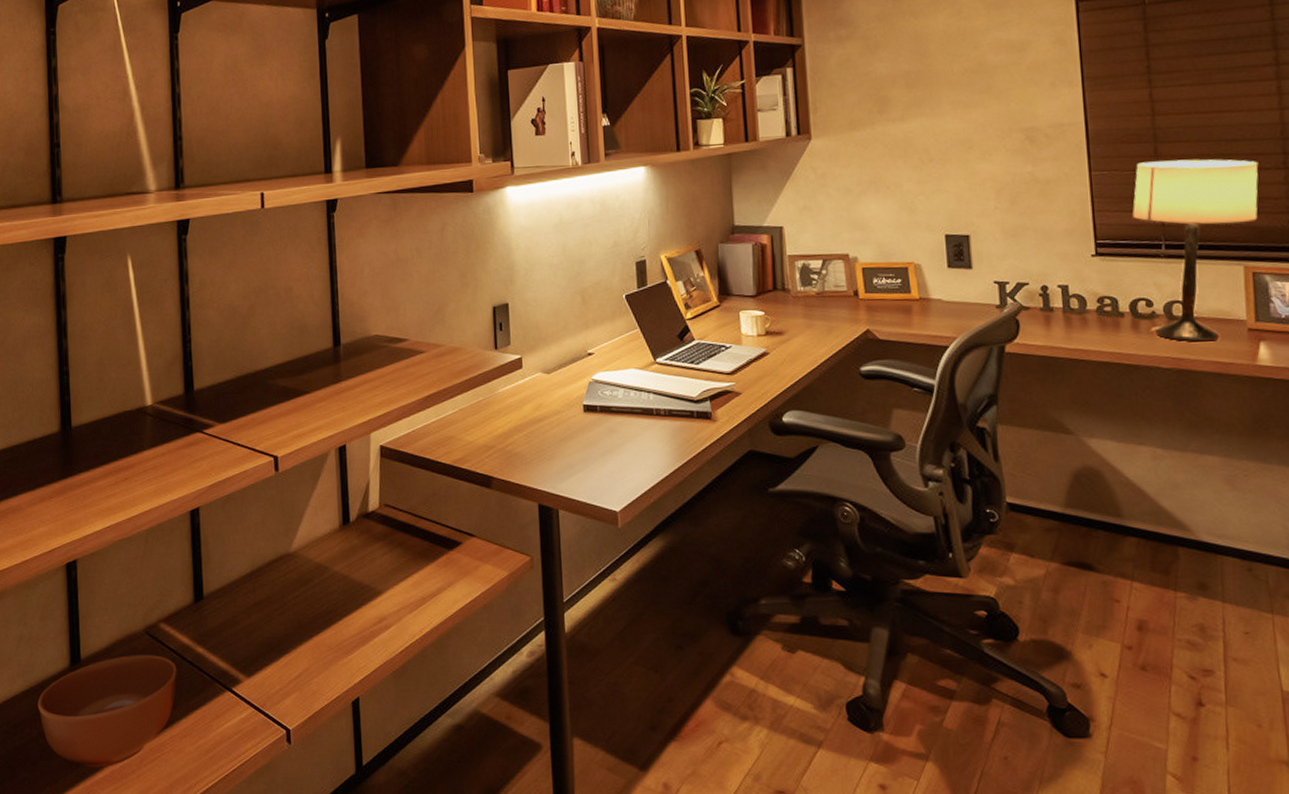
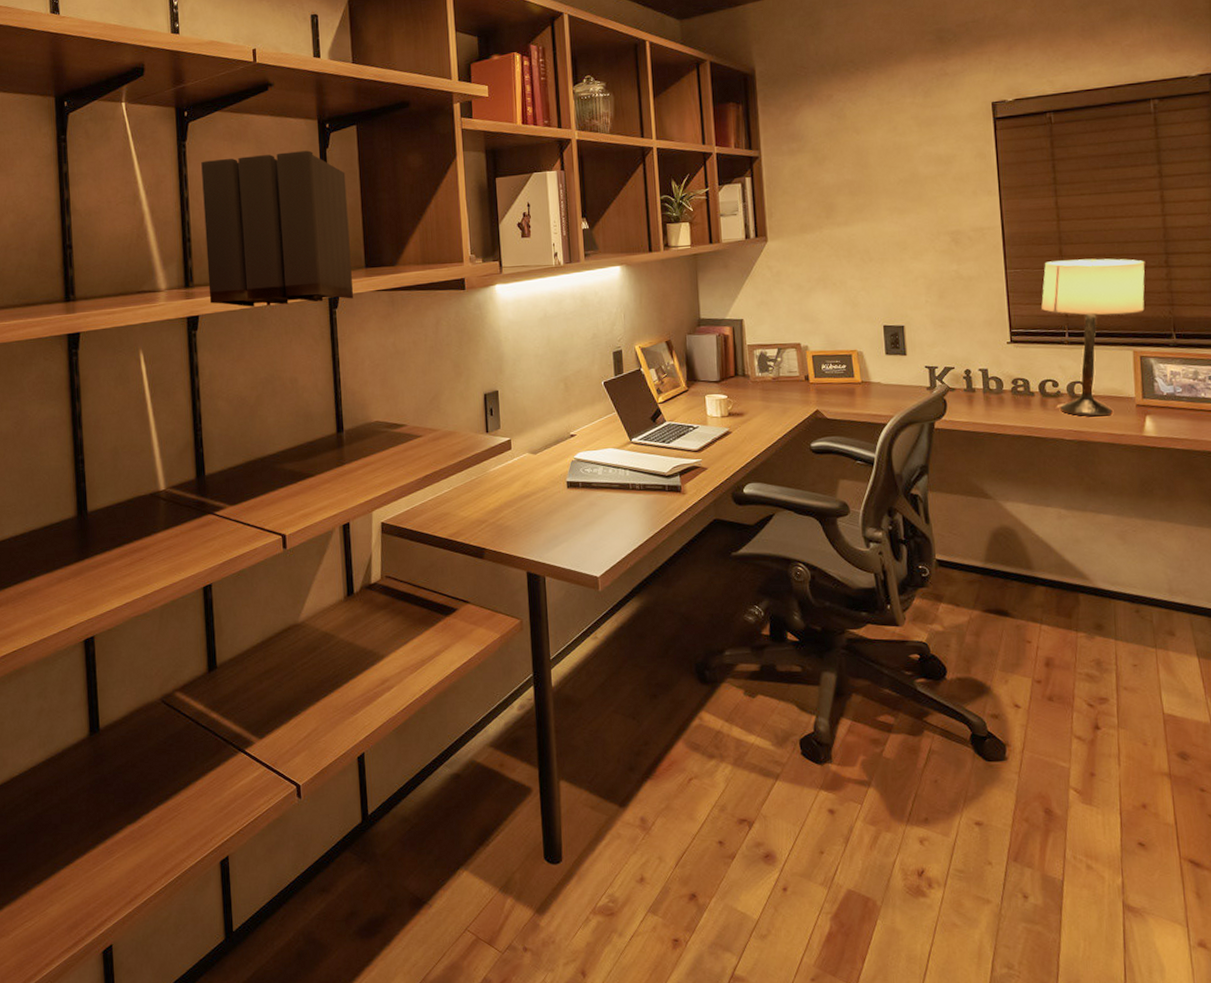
bowl: present [37,655,177,768] -> none [58,722,193,829]
books: none [194,42,352,210] -> present [201,150,353,307]

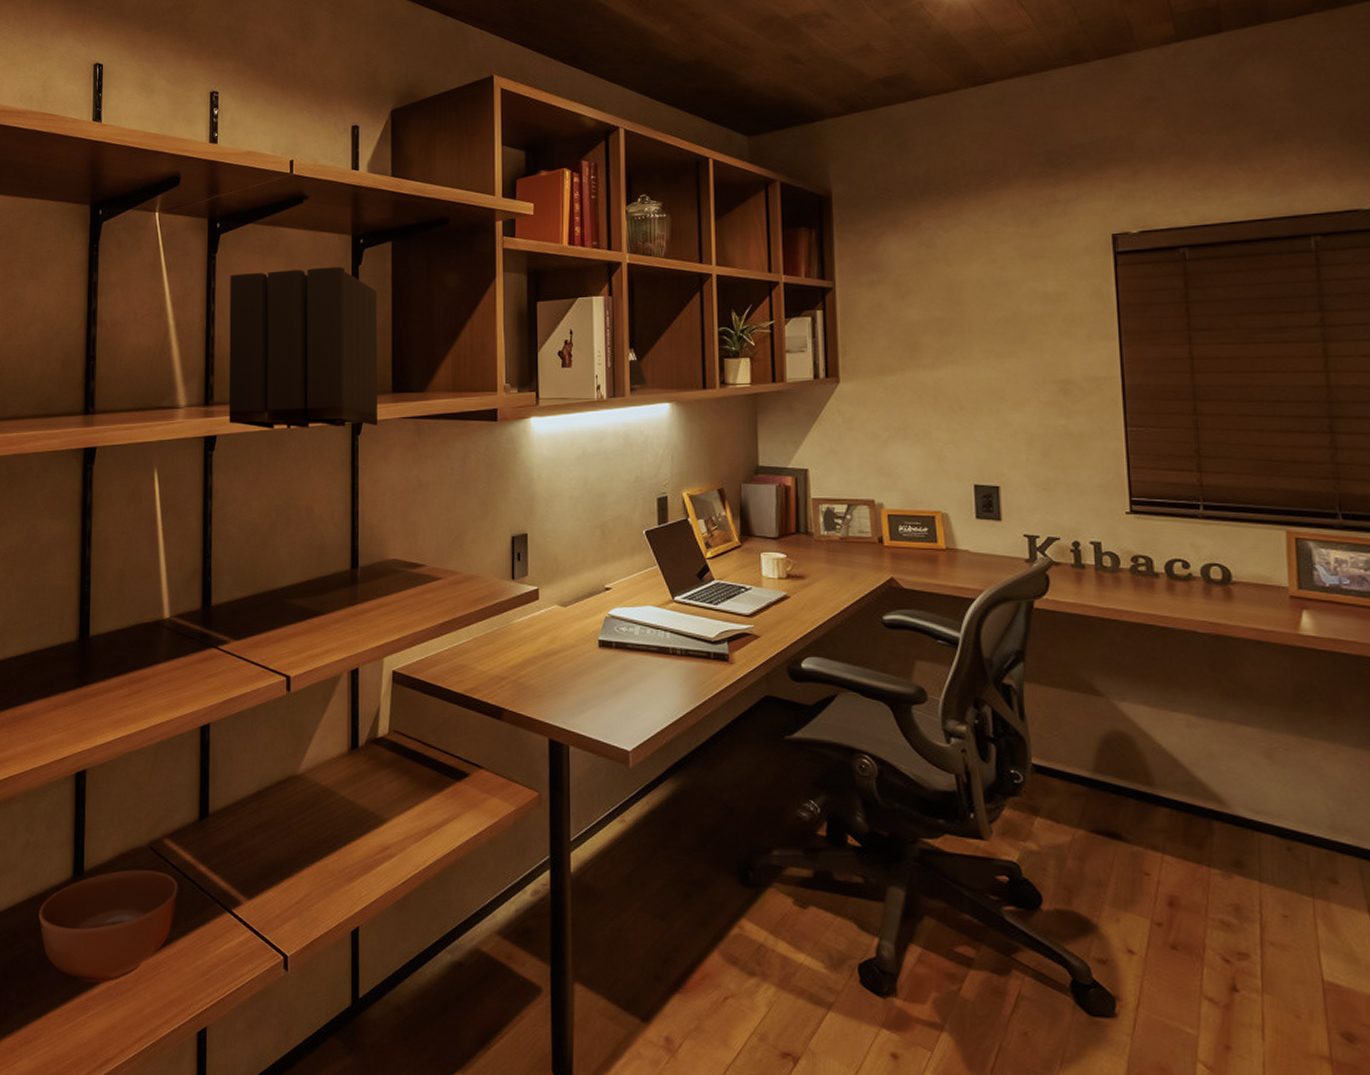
bowl: none [58,722,193,829] -> present [38,869,178,983]
table lamp: present [1041,258,1145,417] -> none [1170,419,1303,607]

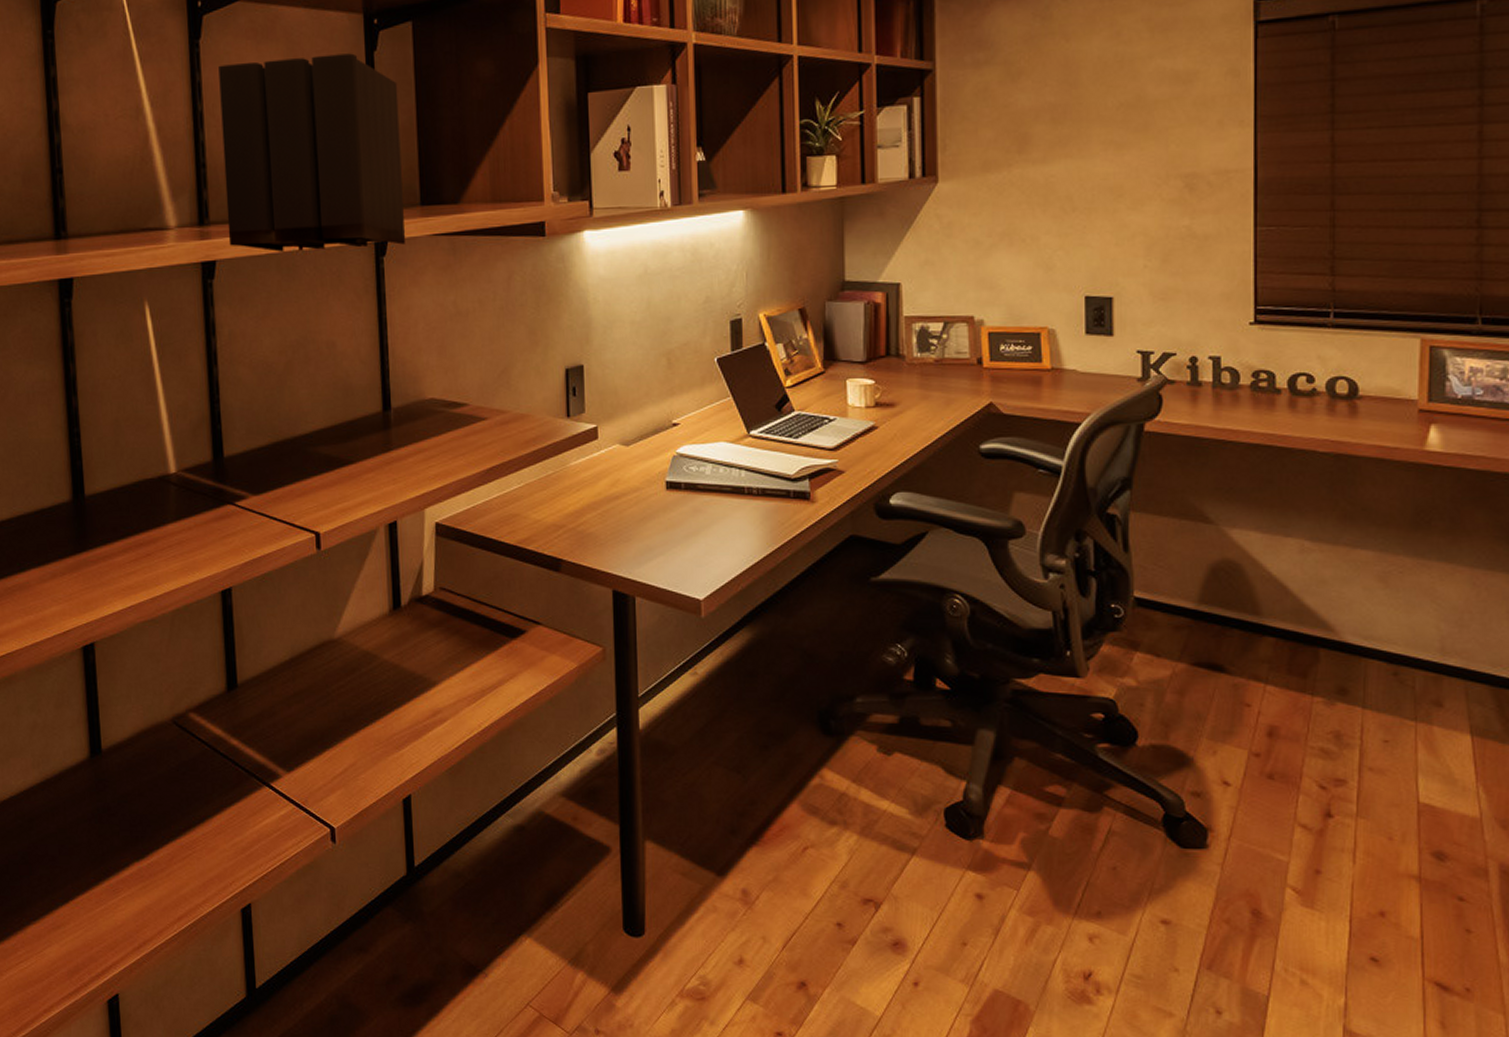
bowl: present [38,869,178,983] -> none [54,746,209,865]

